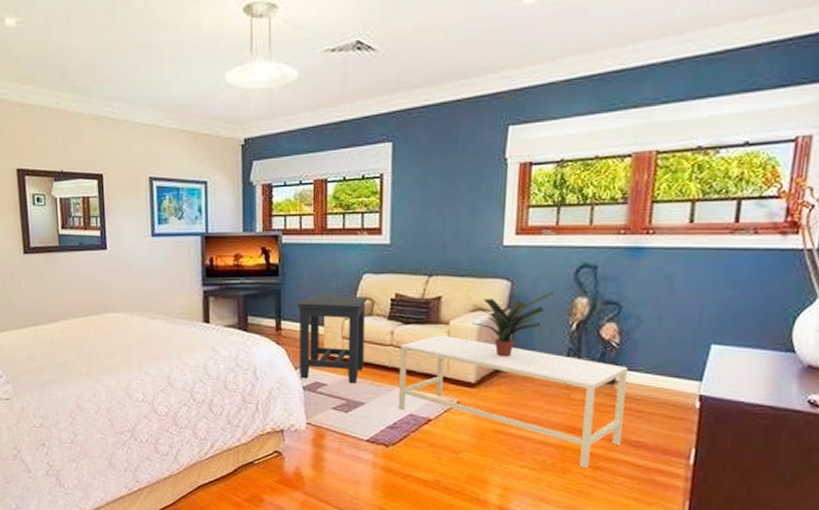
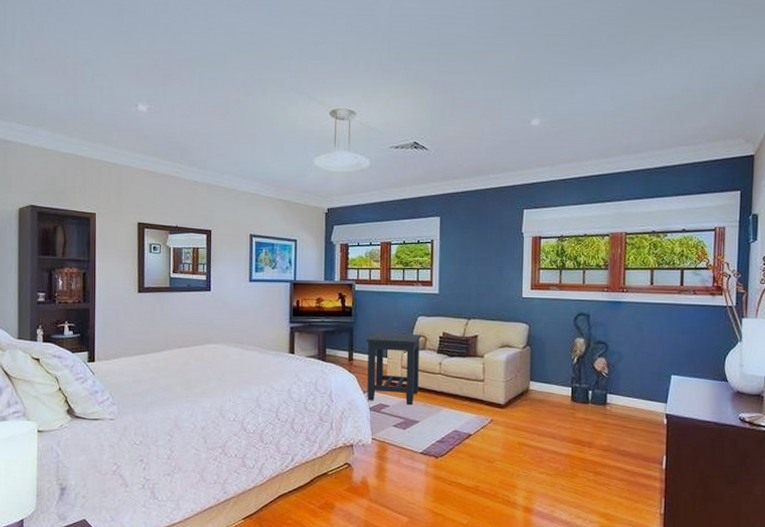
coffee table: present [399,335,628,469] -> none [446,366,615,474]
potted plant: present [472,290,554,357] -> none [501,332,559,384]

